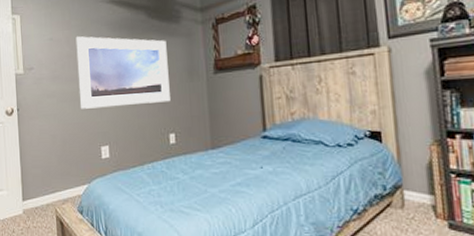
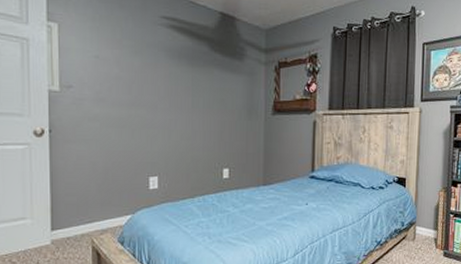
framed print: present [75,36,170,109] -> none [127,59,228,138]

